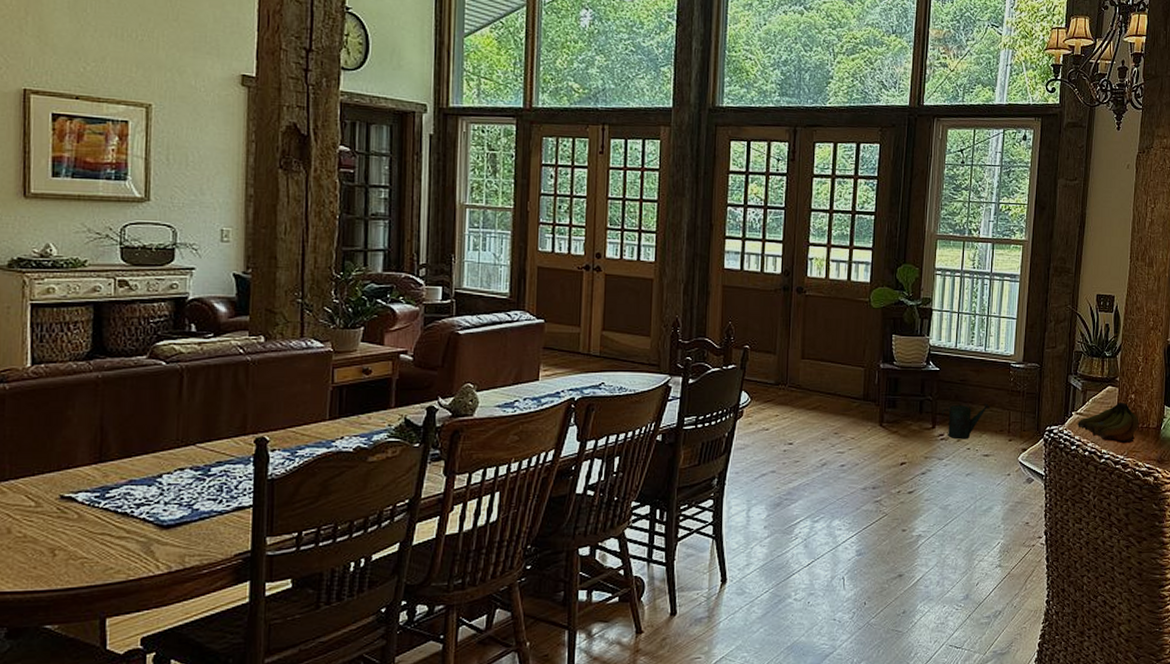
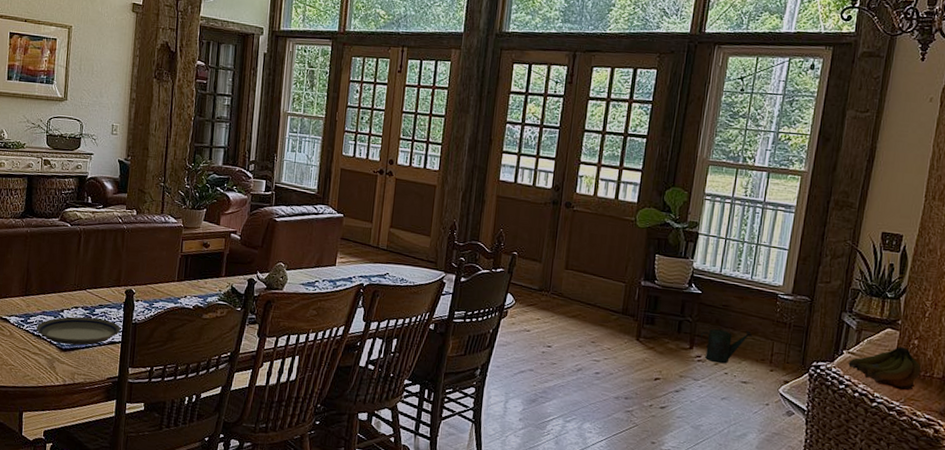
plate: none [121,479,252,520] -> present [36,316,121,346]

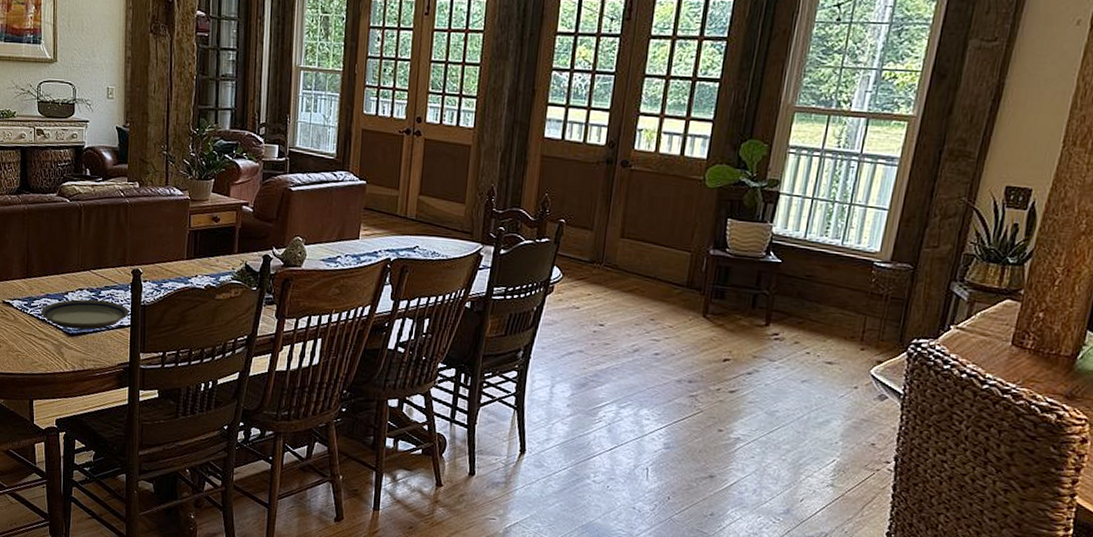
watering can: present [700,328,753,364] -> none [778,302,842,343]
fruit: present [848,347,922,391] -> none [956,320,1046,372]

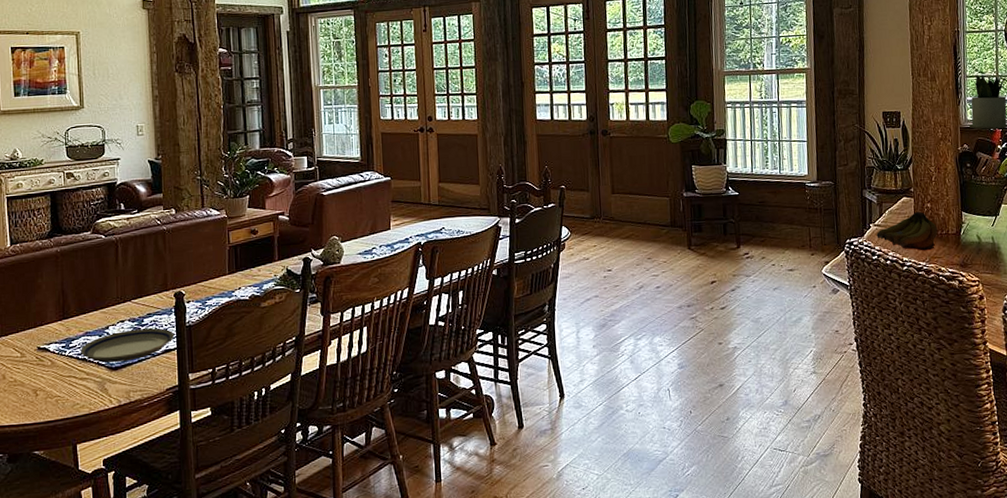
fruit: none [956,320,1046,372] -> present [876,212,938,251]

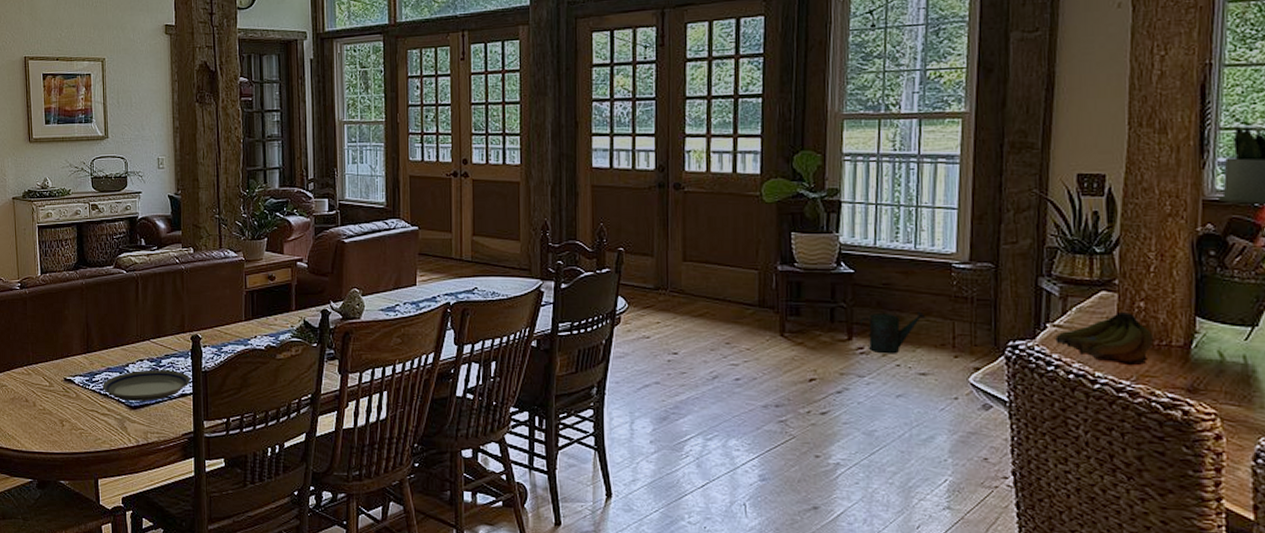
watering can: none [744,221,791,257] -> present [859,311,926,354]

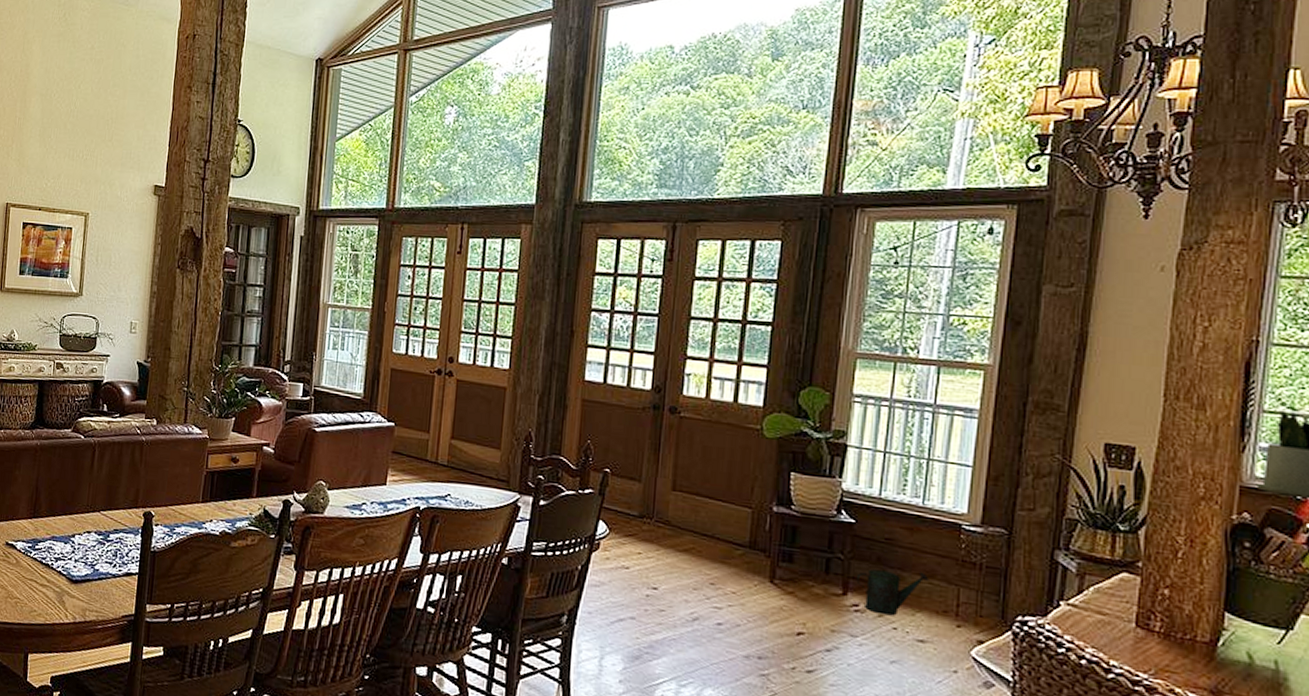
plate: present [103,370,191,402] -> none [45,542,138,577]
fruit: present [1055,312,1154,366] -> none [1068,598,1177,659]

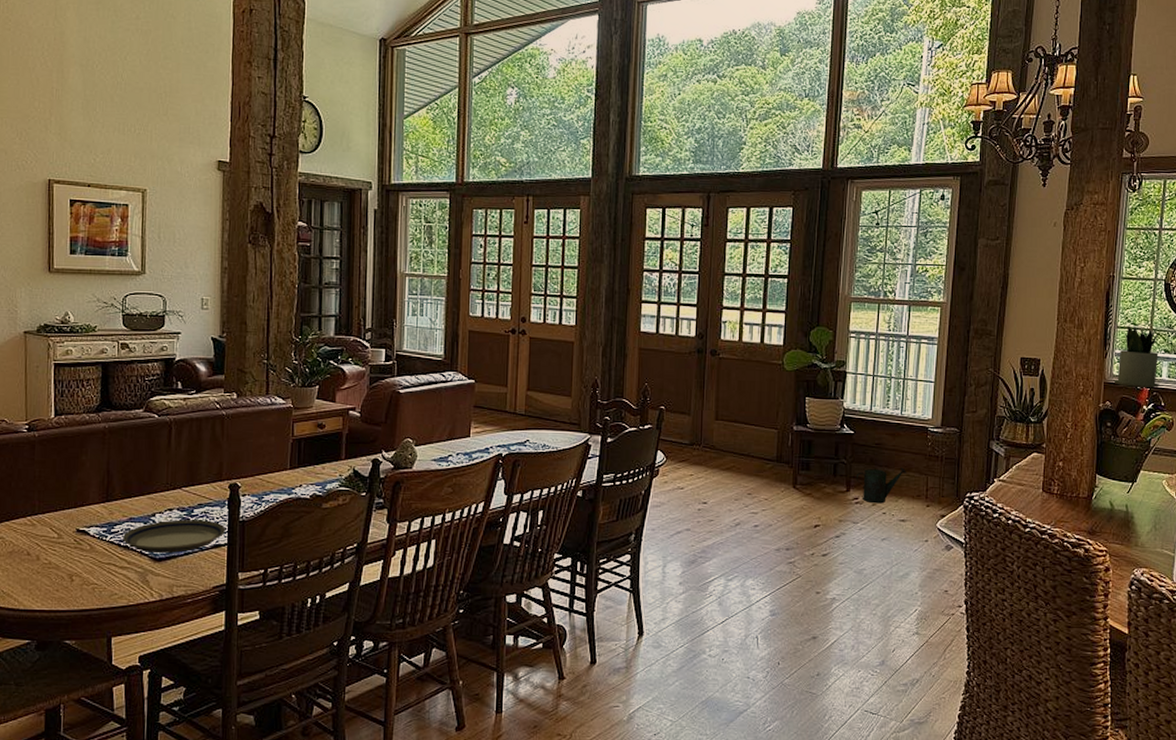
plate: none [45,542,138,577] -> present [123,519,226,554]

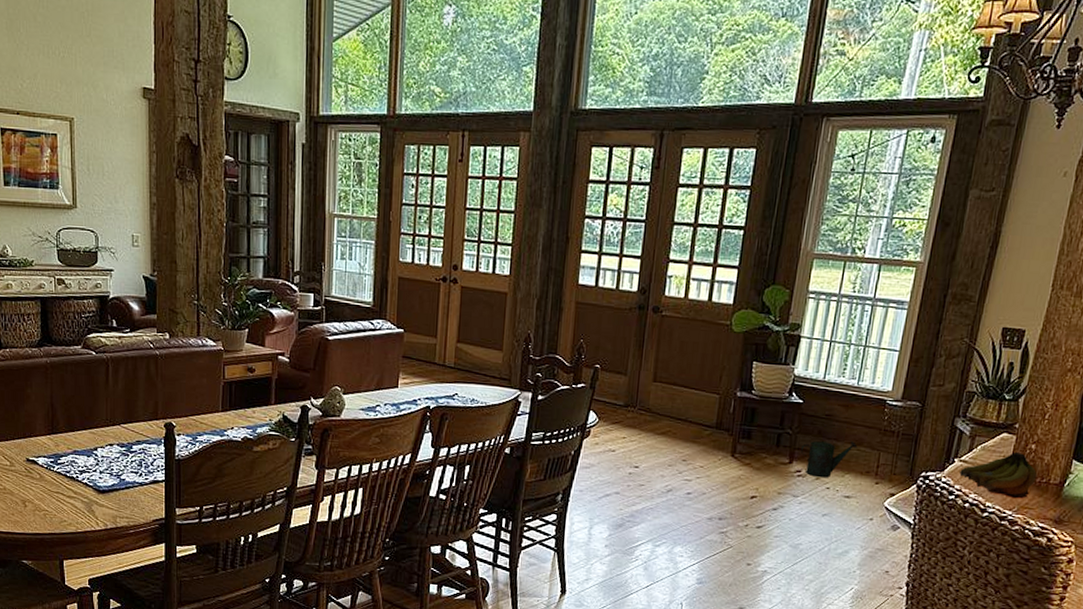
plate: present [123,519,226,554] -> none [69,454,163,487]
fruit: none [1000,470,1068,513] -> present [959,452,1038,499]

